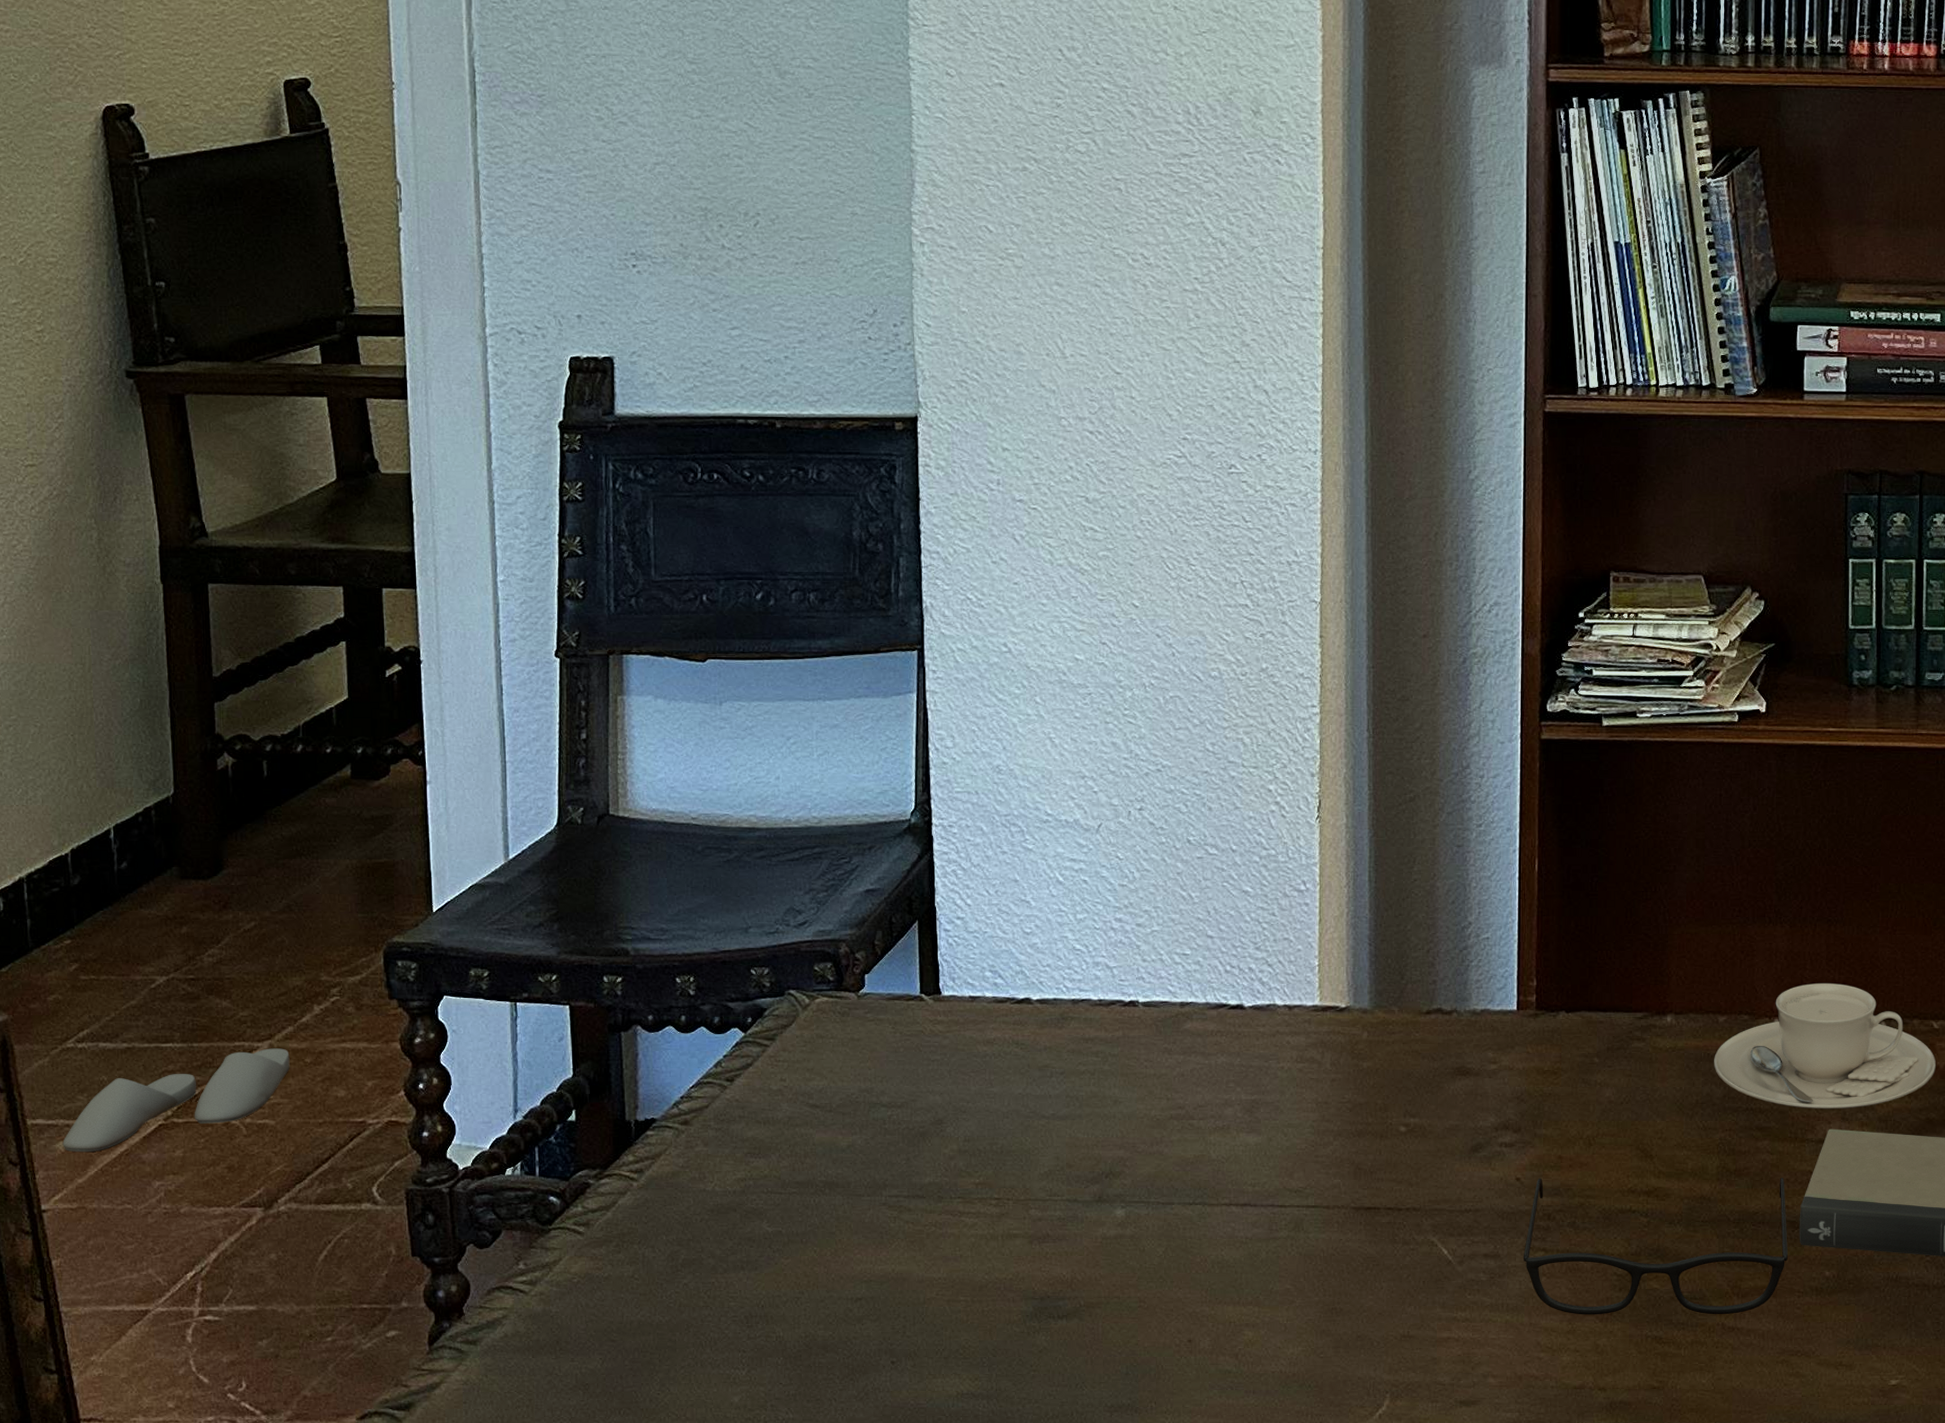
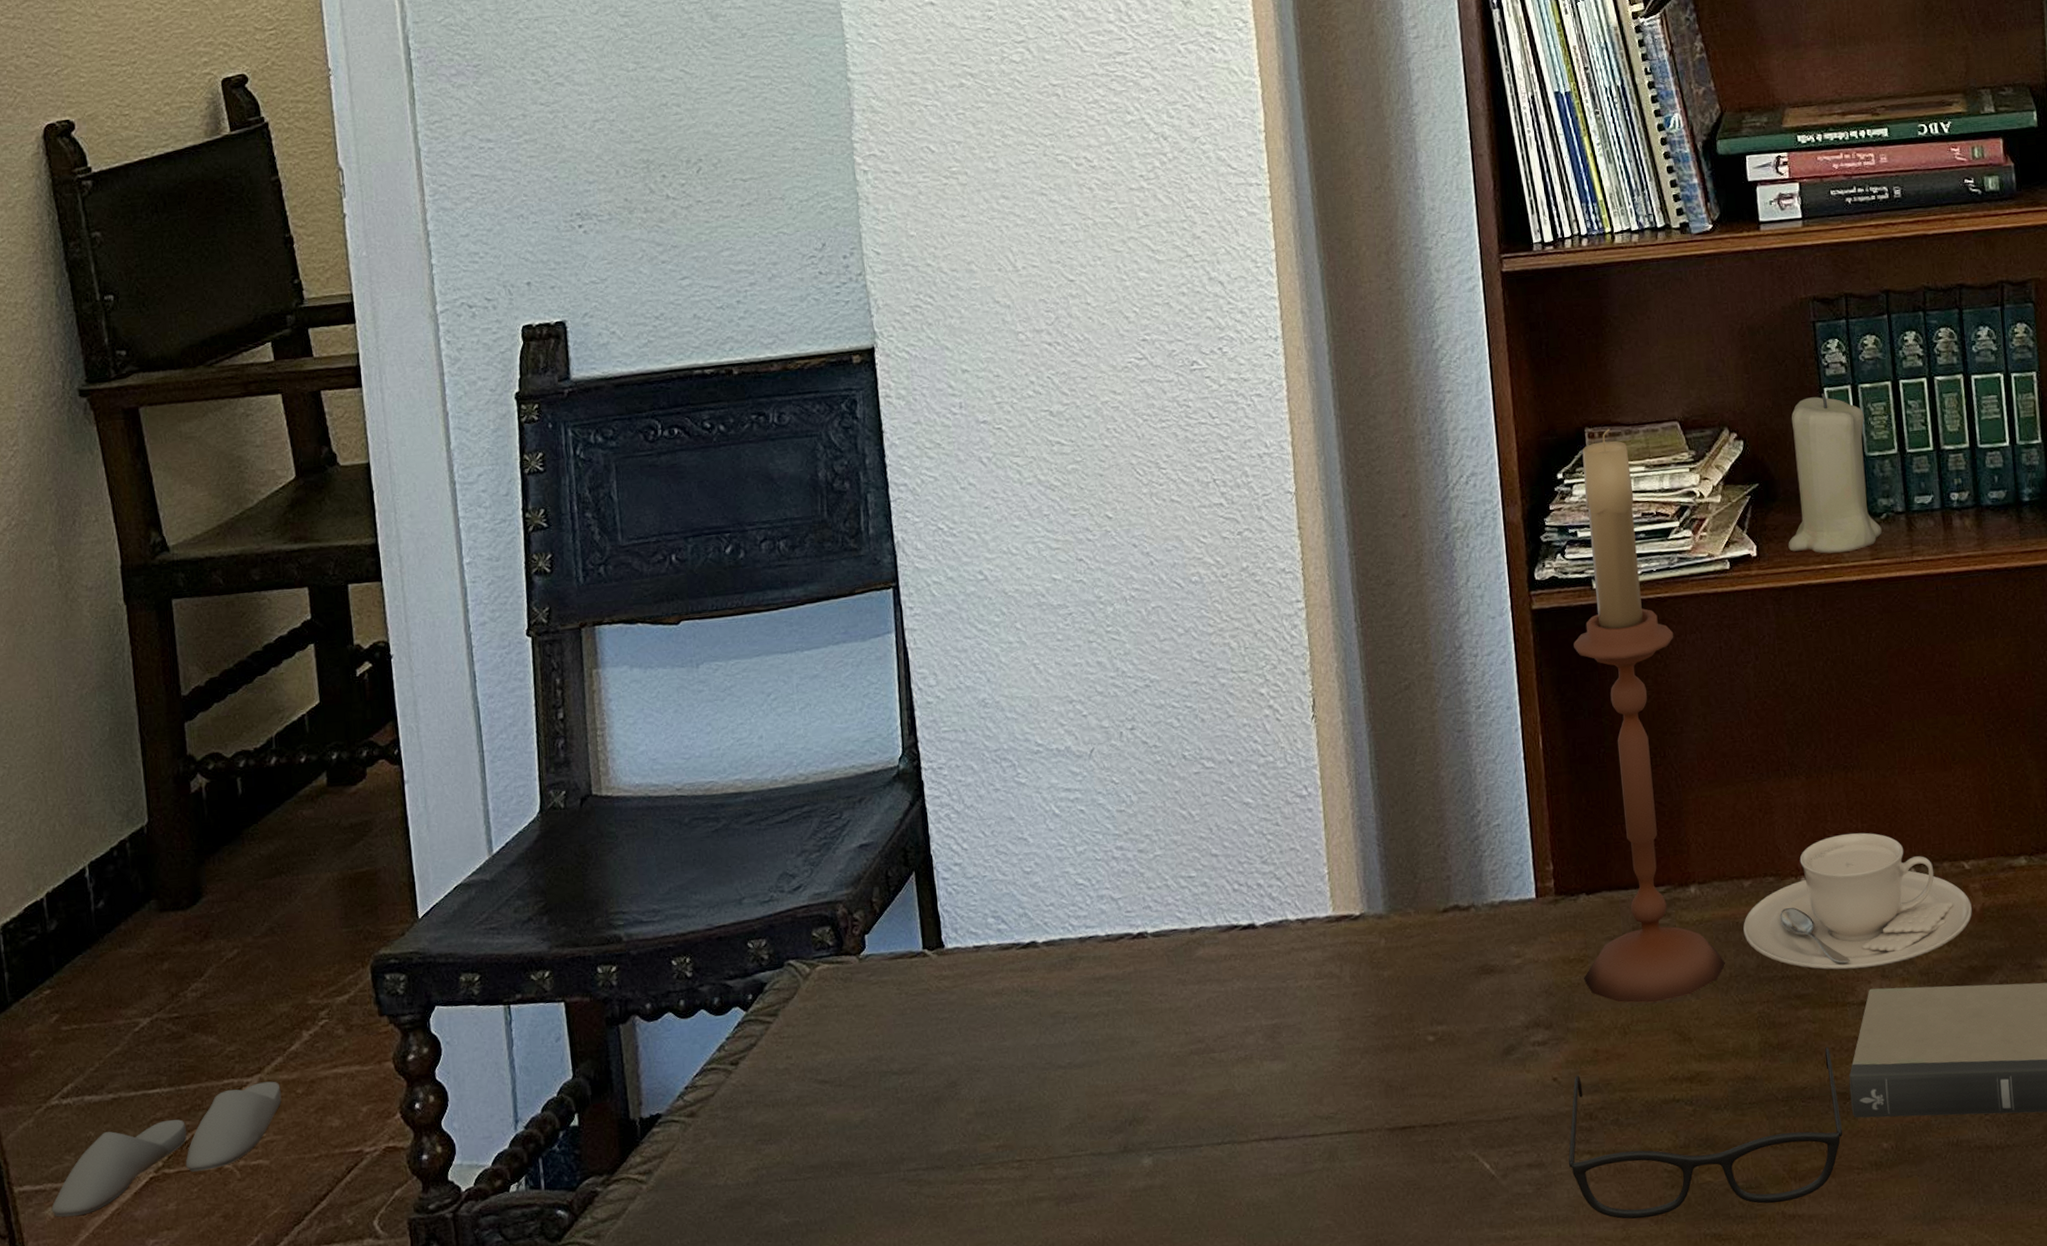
candlestick: none [1556,574,1693,1119] -> present [1573,428,1725,1003]
candle: none [1797,563,1890,719] -> present [1788,393,1882,554]

